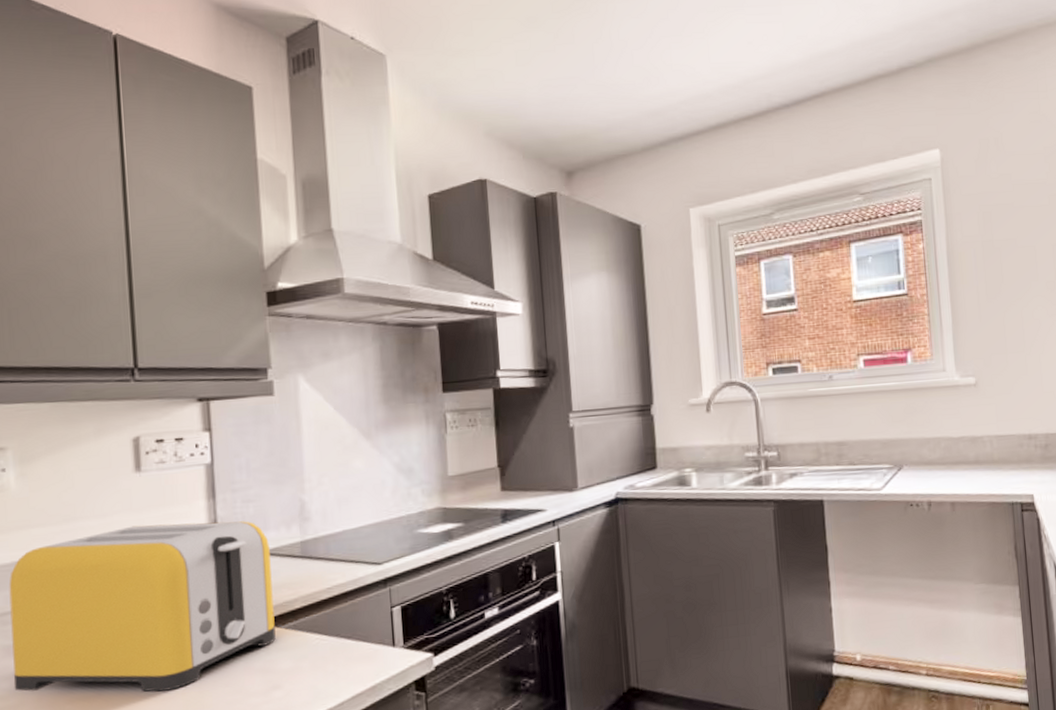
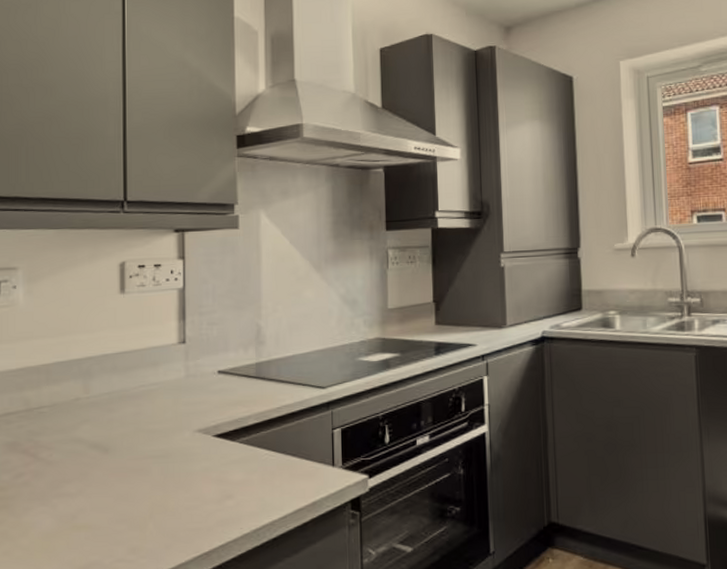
toaster: present [9,521,276,692] -> none [12,341,231,493]

